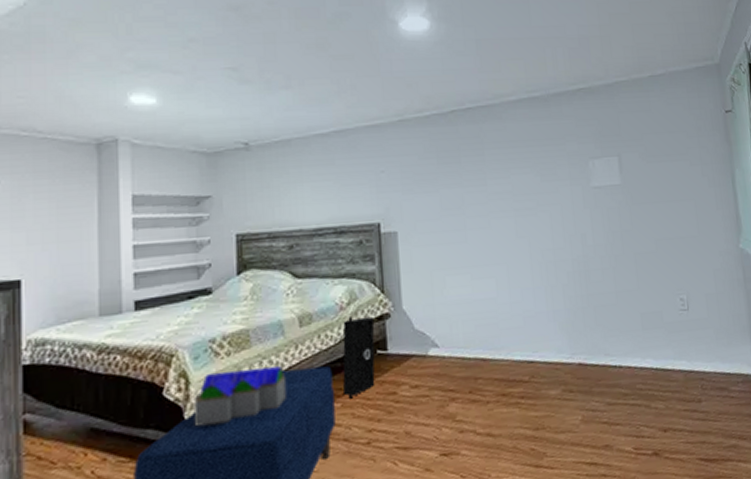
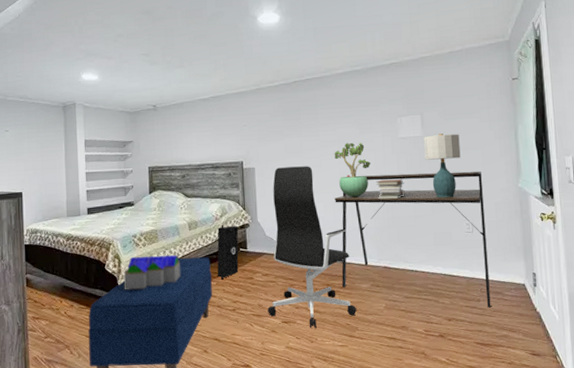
office chair: none [418,227,544,460] -> present [268,166,356,328]
potted plant: none [507,194,556,270] -> present [334,142,370,198]
desk: none [510,228,716,410] -> present [335,171,491,308]
book stack: none [564,242,602,270] -> present [376,179,405,199]
table lamp: none [622,181,670,266] -> present [423,134,461,198]

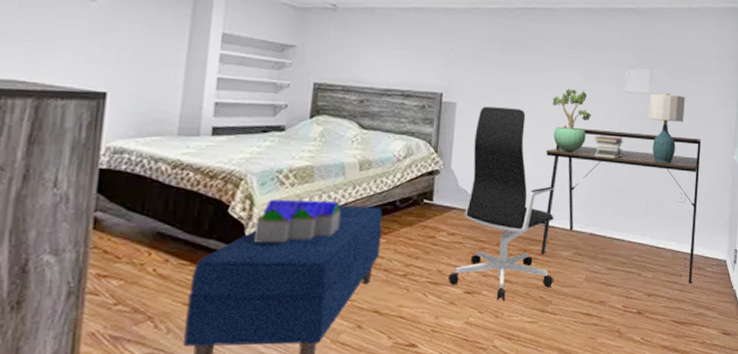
speaker: present [217,225,239,280] -> none [390,168,426,237]

